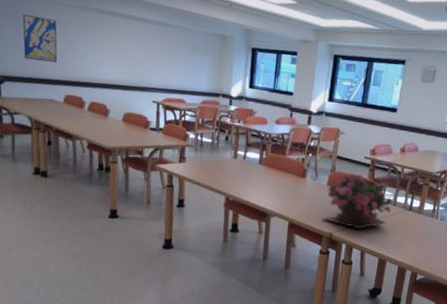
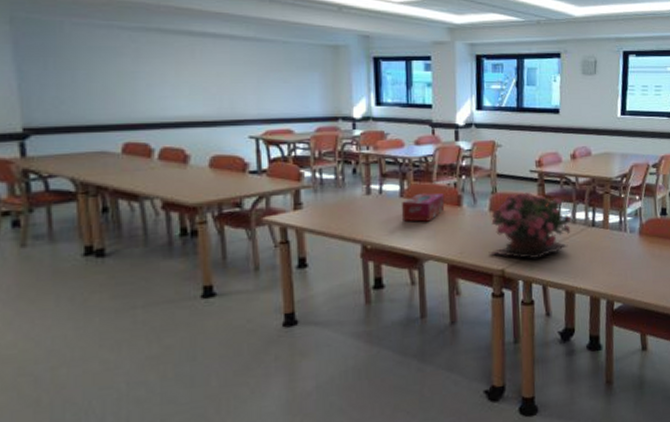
wall art: present [22,13,58,63] -> none [52,43,109,102]
tissue box: none [258,163,294,186] -> present [401,193,445,222]

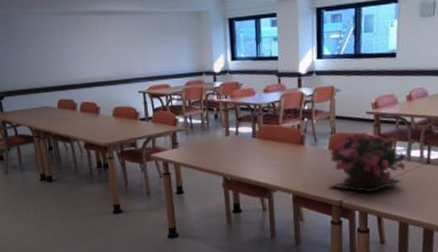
tissue box: present [401,193,445,222] -> none [254,134,290,159]

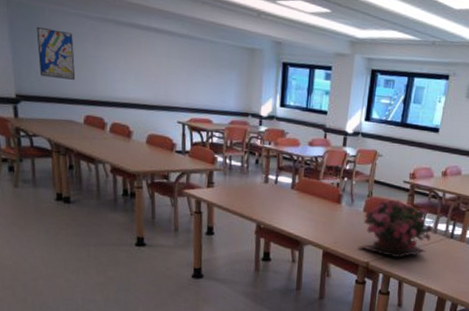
wall art: none [12,30,47,72] -> present [36,26,76,80]

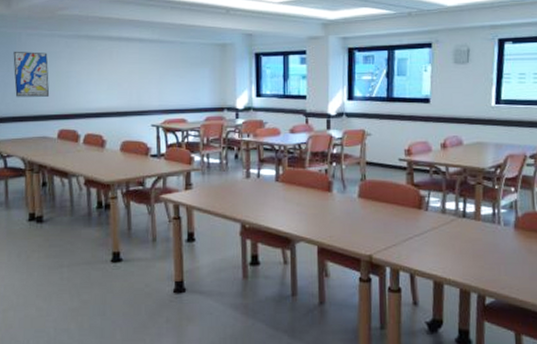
potted flower: present [358,199,433,258] -> none [357,180,441,247]

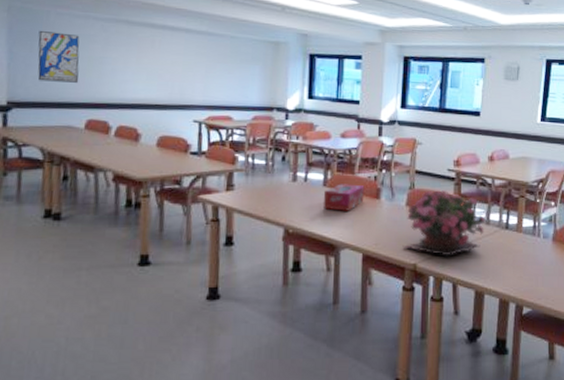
tissue box: none [276,178,316,205] -> present [322,184,365,211]
potted flower: none [357,180,441,247] -> present [402,190,486,257]

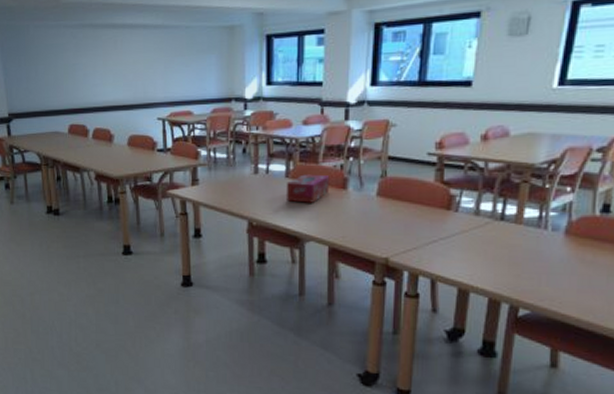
wall art: present [38,30,80,83] -> none [23,44,59,92]
potted flower: present [402,190,486,257] -> none [372,177,474,251]

